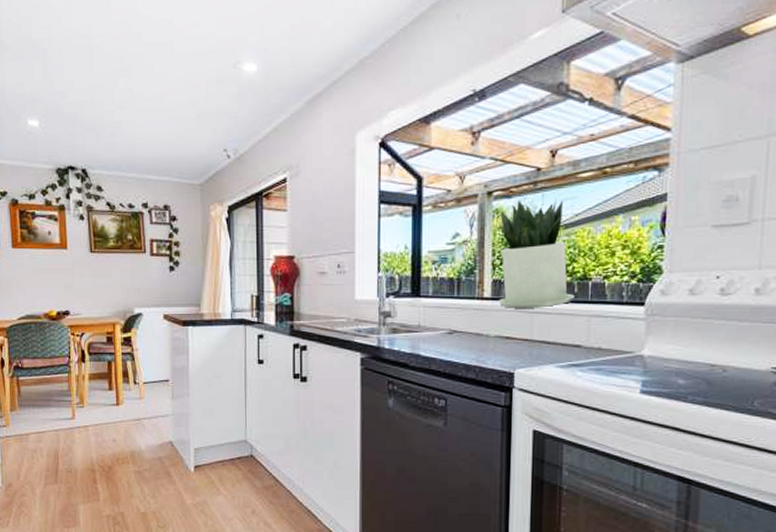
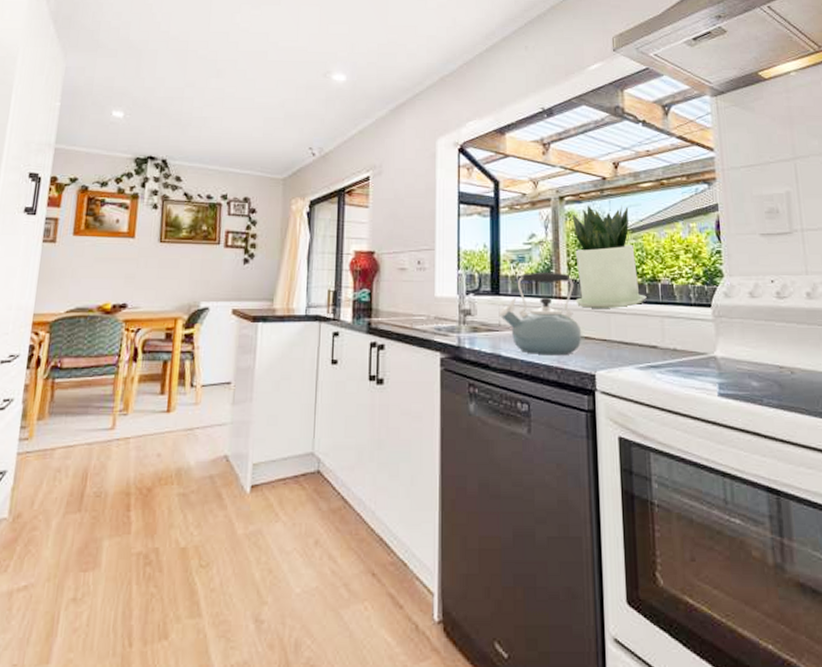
kettle: none [419,273,503,355] -> present [499,273,582,356]

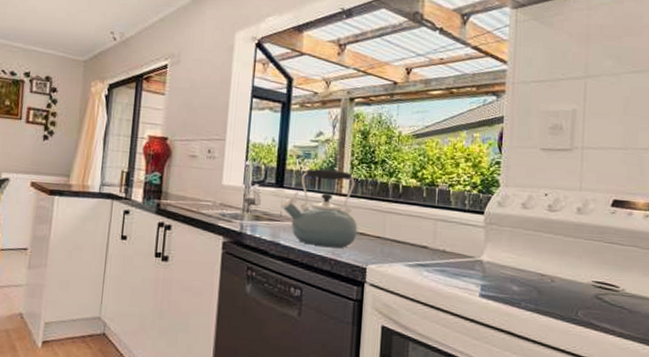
planter: present [572,205,647,308] -> none [355,109,423,209]

